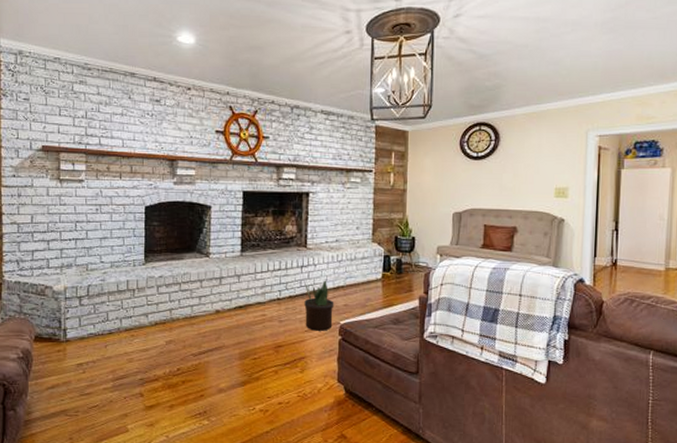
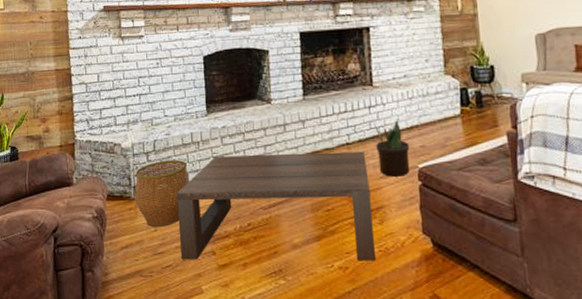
basket: none [64,305,122,369] -> present [134,159,189,227]
coffee table: none [108,304,295,405] -> present [176,151,375,261]

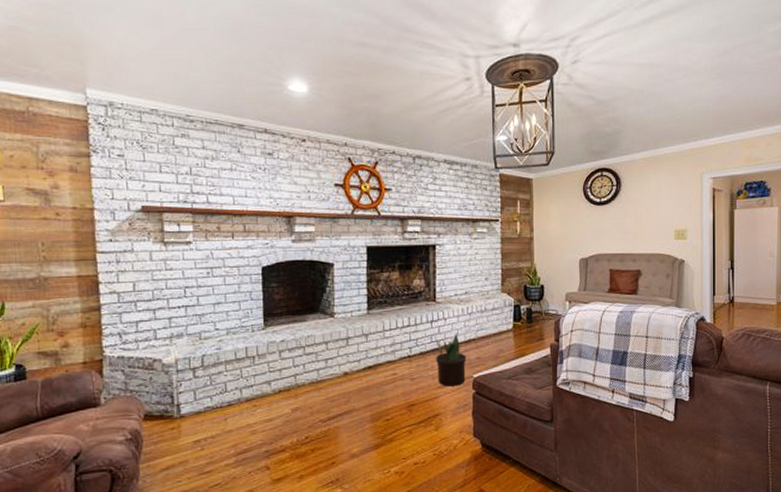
basket: present [134,159,189,227] -> none [178,375,242,446]
coffee table: present [176,151,375,261] -> none [227,363,430,476]

